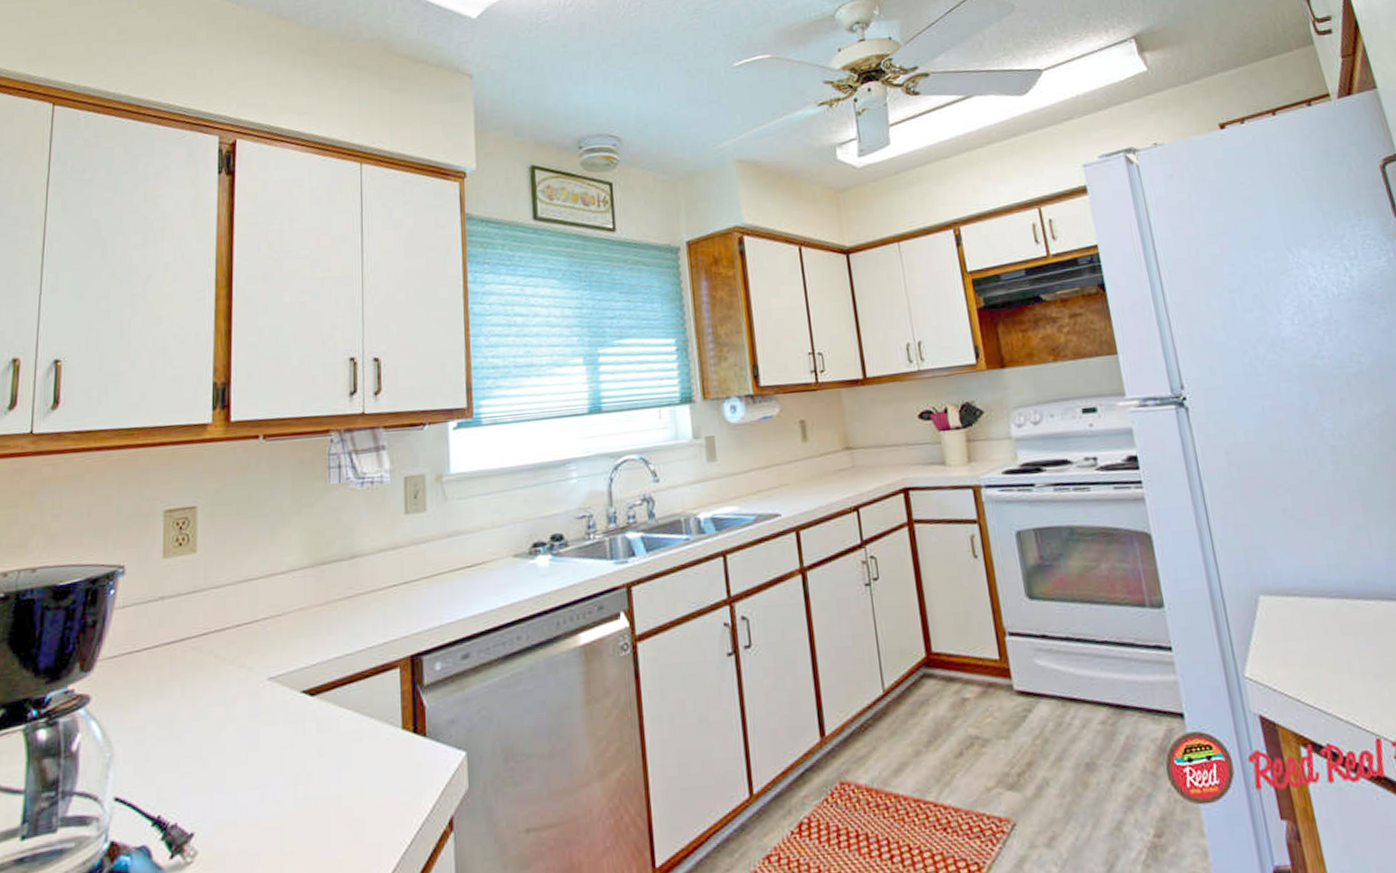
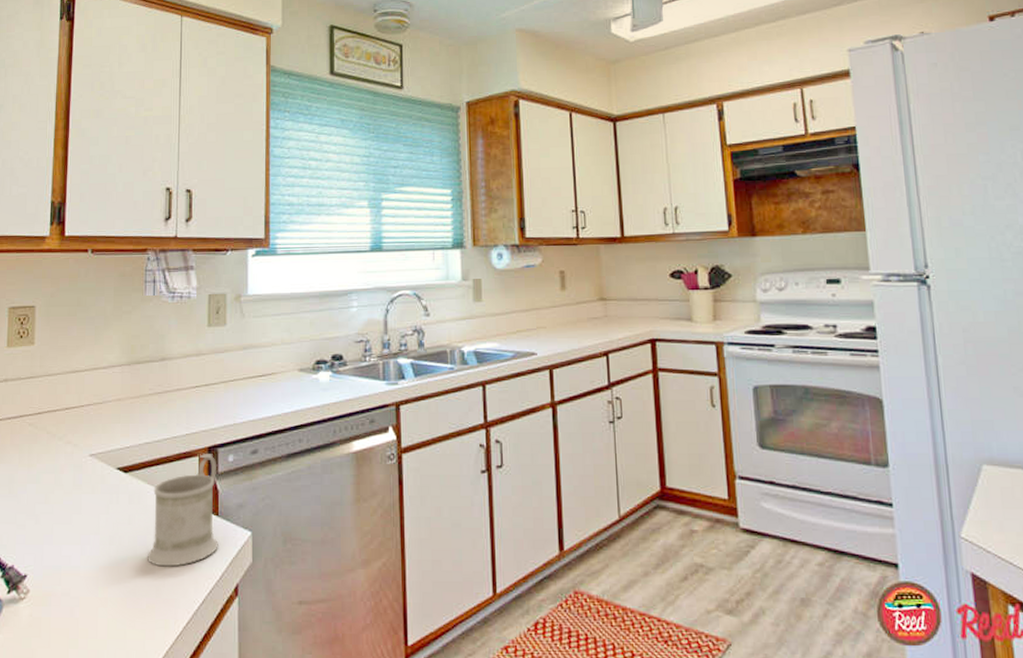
mug: none [341,663,428,806] -> present [146,454,218,567]

